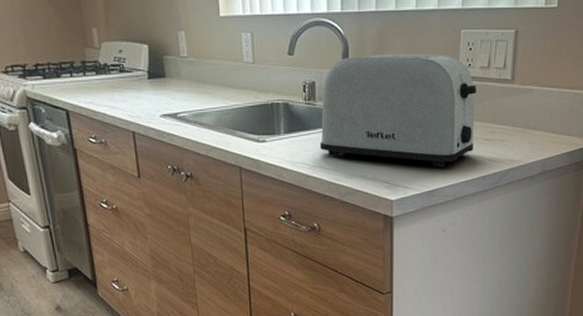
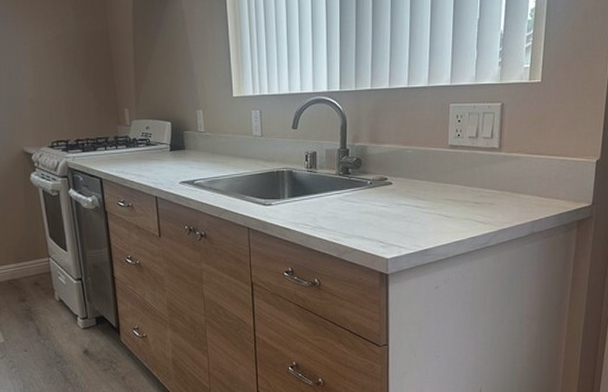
toaster: present [320,53,476,167] -> none [321,125,465,228]

